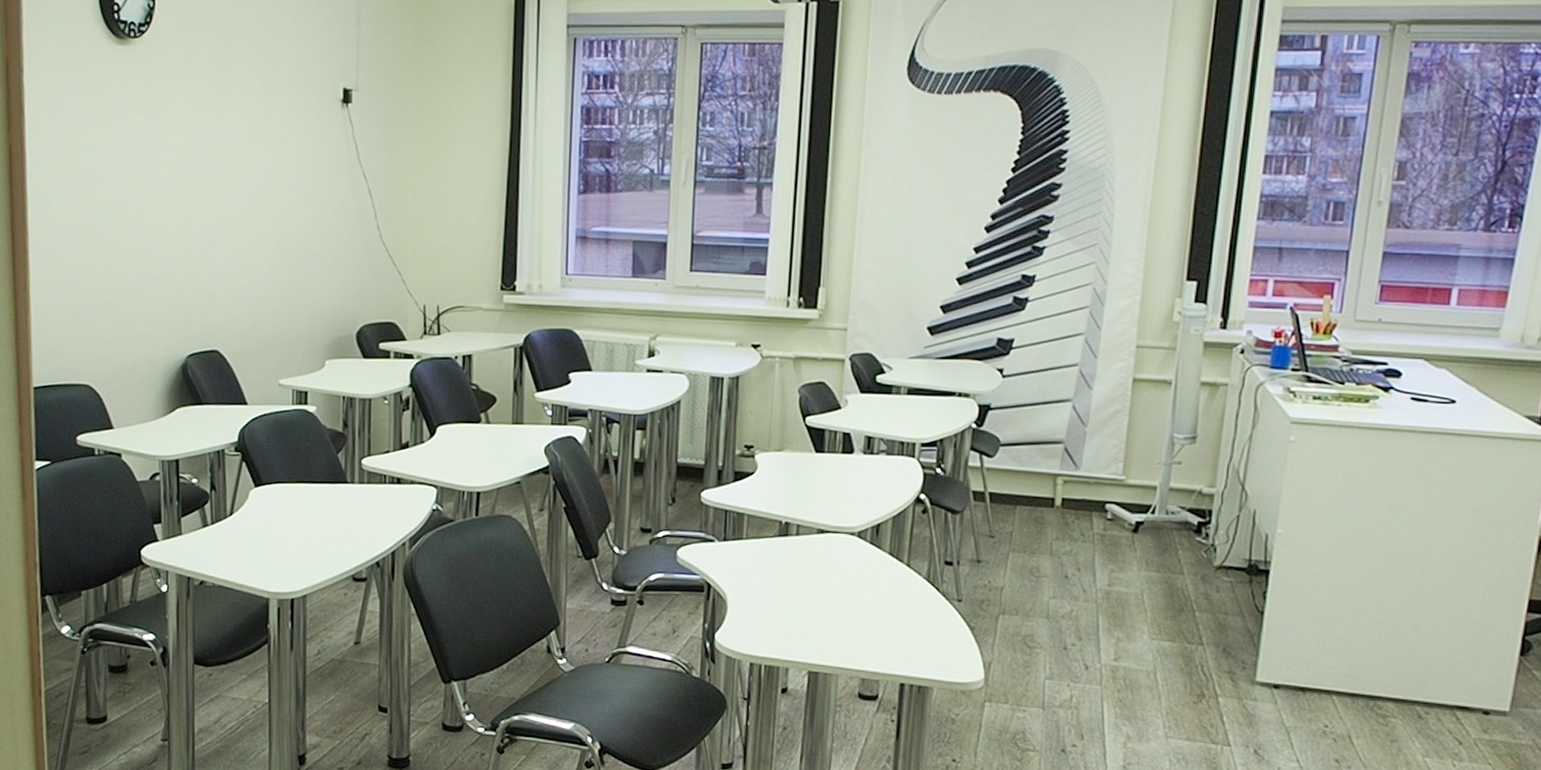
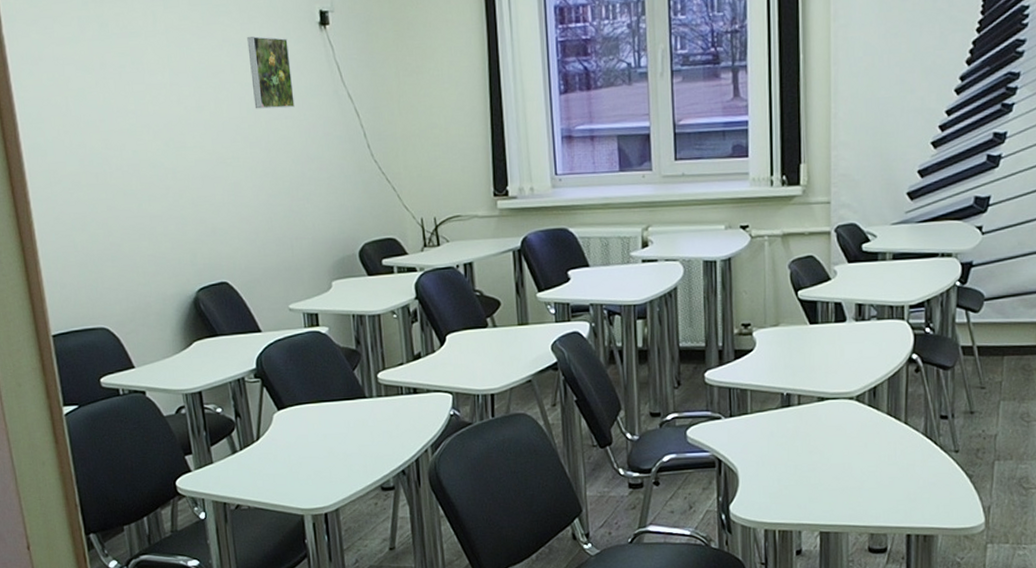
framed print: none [267,108,309,182] -> present [247,36,295,109]

